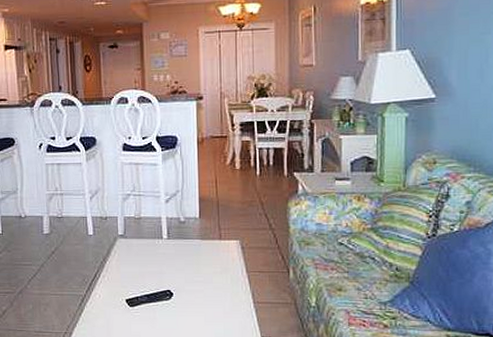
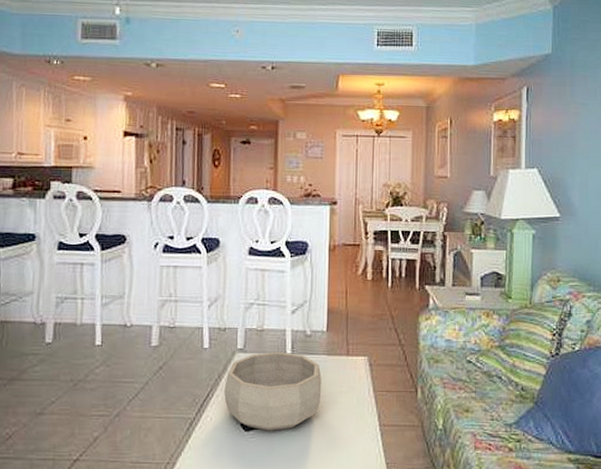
decorative bowl: none [109,237,197,307] -> present [224,351,322,431]

